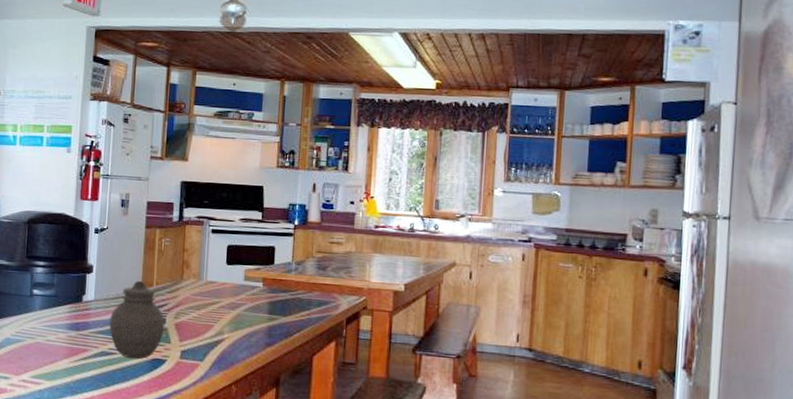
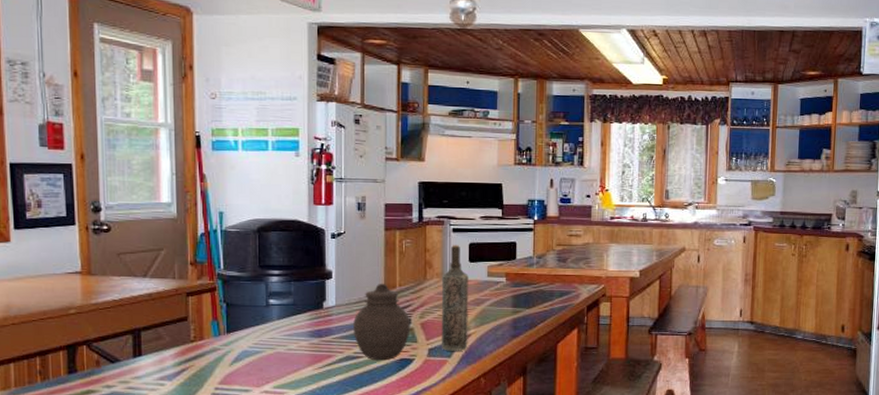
bottle: none [194,245,225,356] -> present [441,244,469,351]

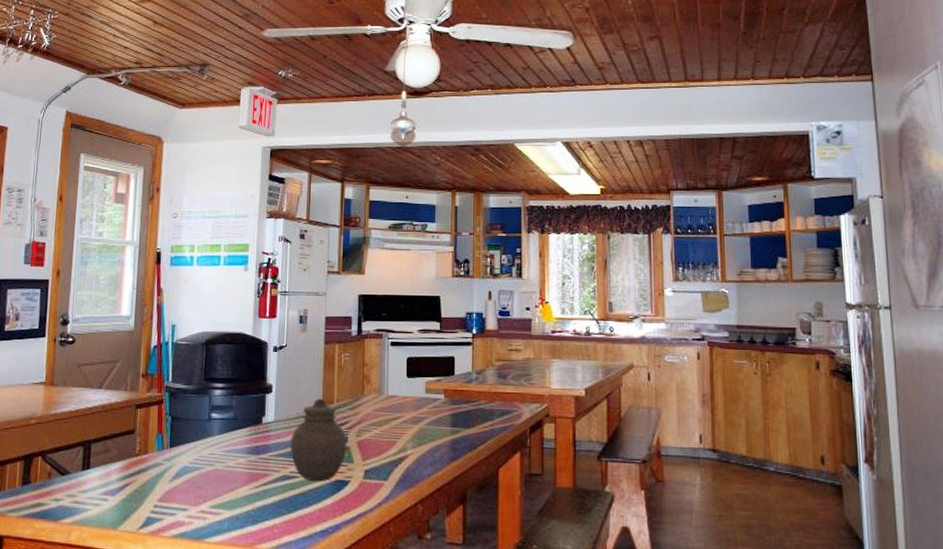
bottle: present [441,244,469,351] -> none [377,358,406,474]

